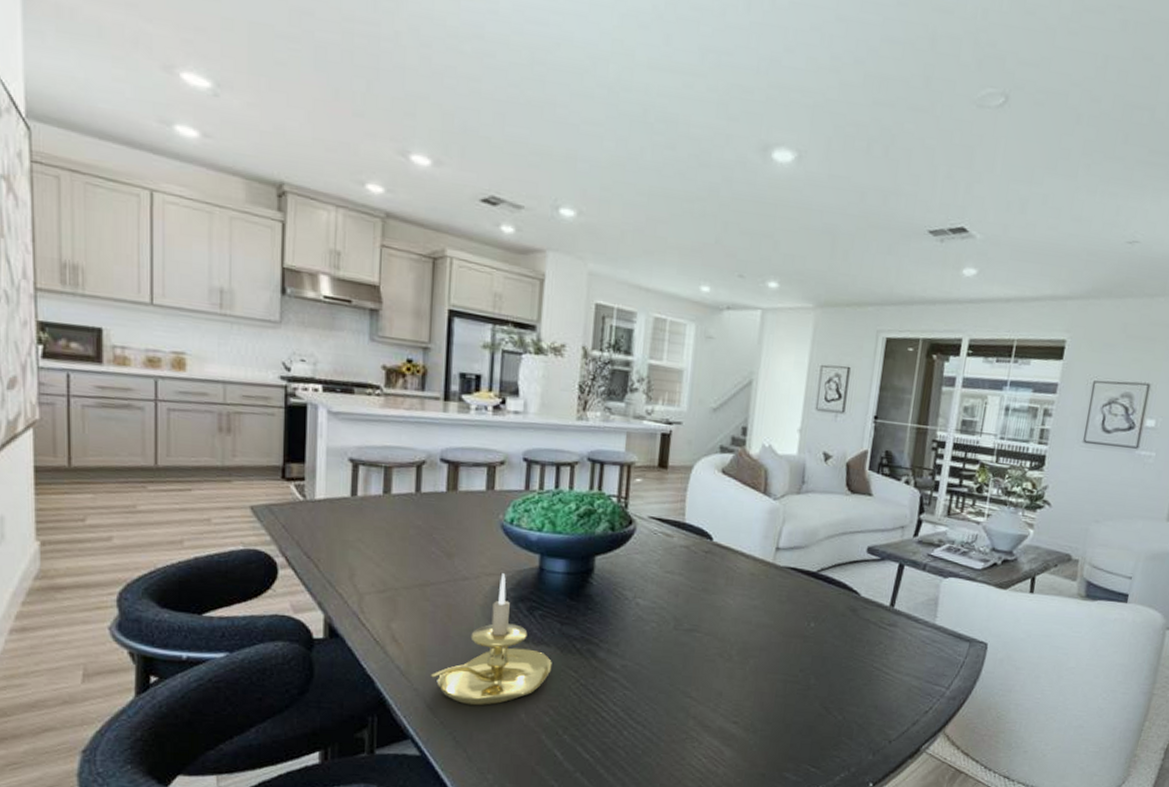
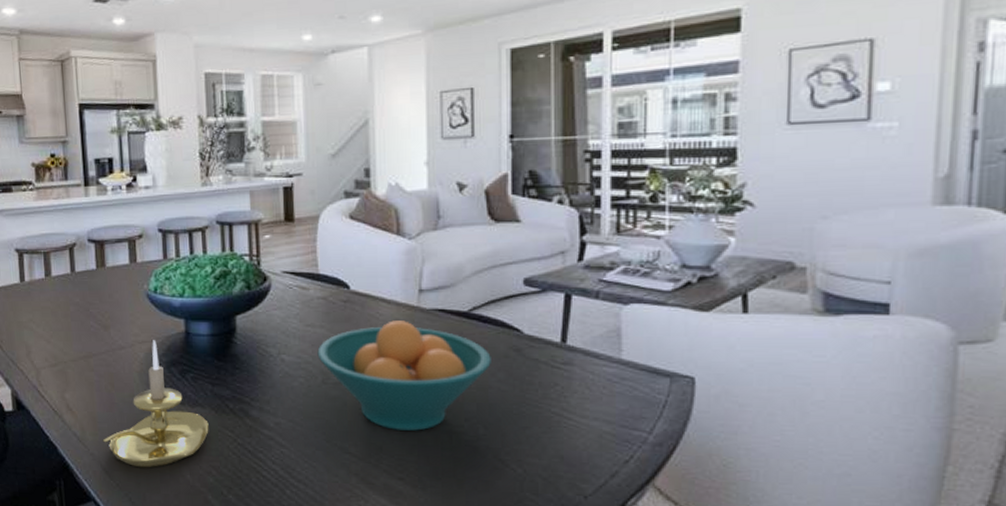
fruit bowl: none [672,574,831,679] -> present [317,320,491,431]

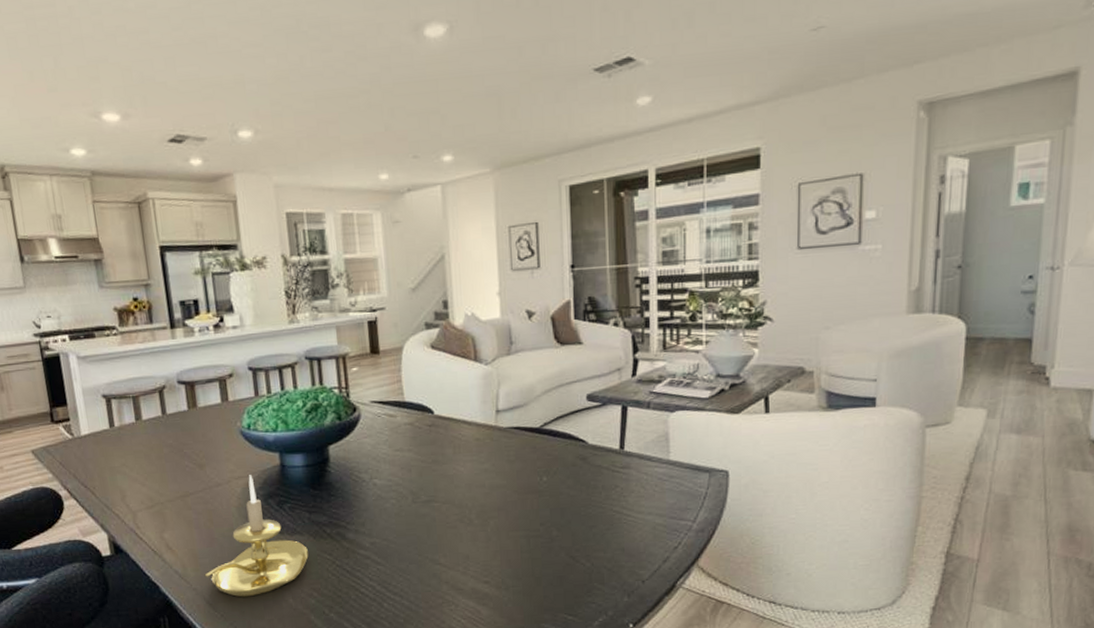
fruit bowl: present [317,320,491,431] -> none [406,439,561,539]

